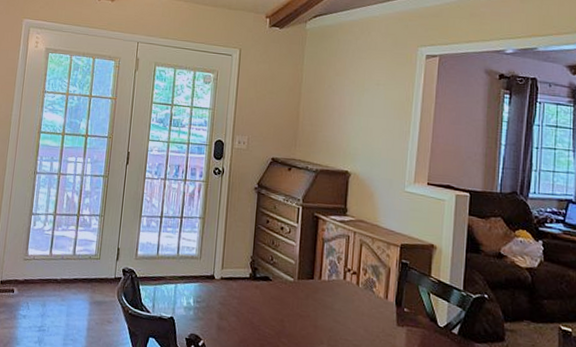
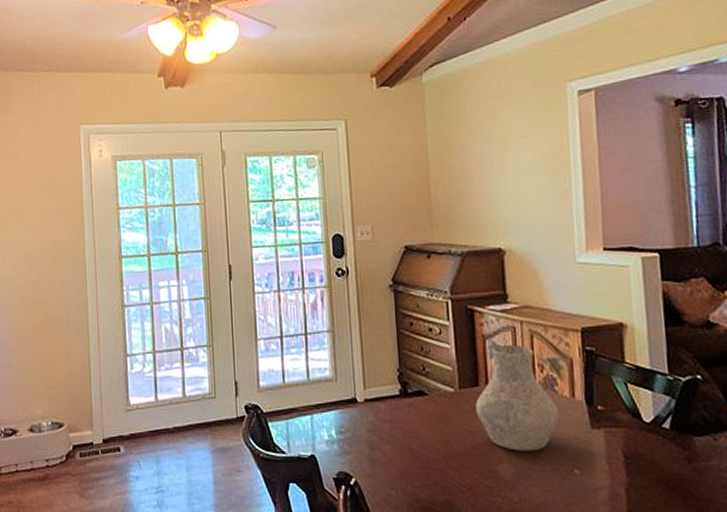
vase: none [308,248,373,338] -> present [475,344,559,451]

